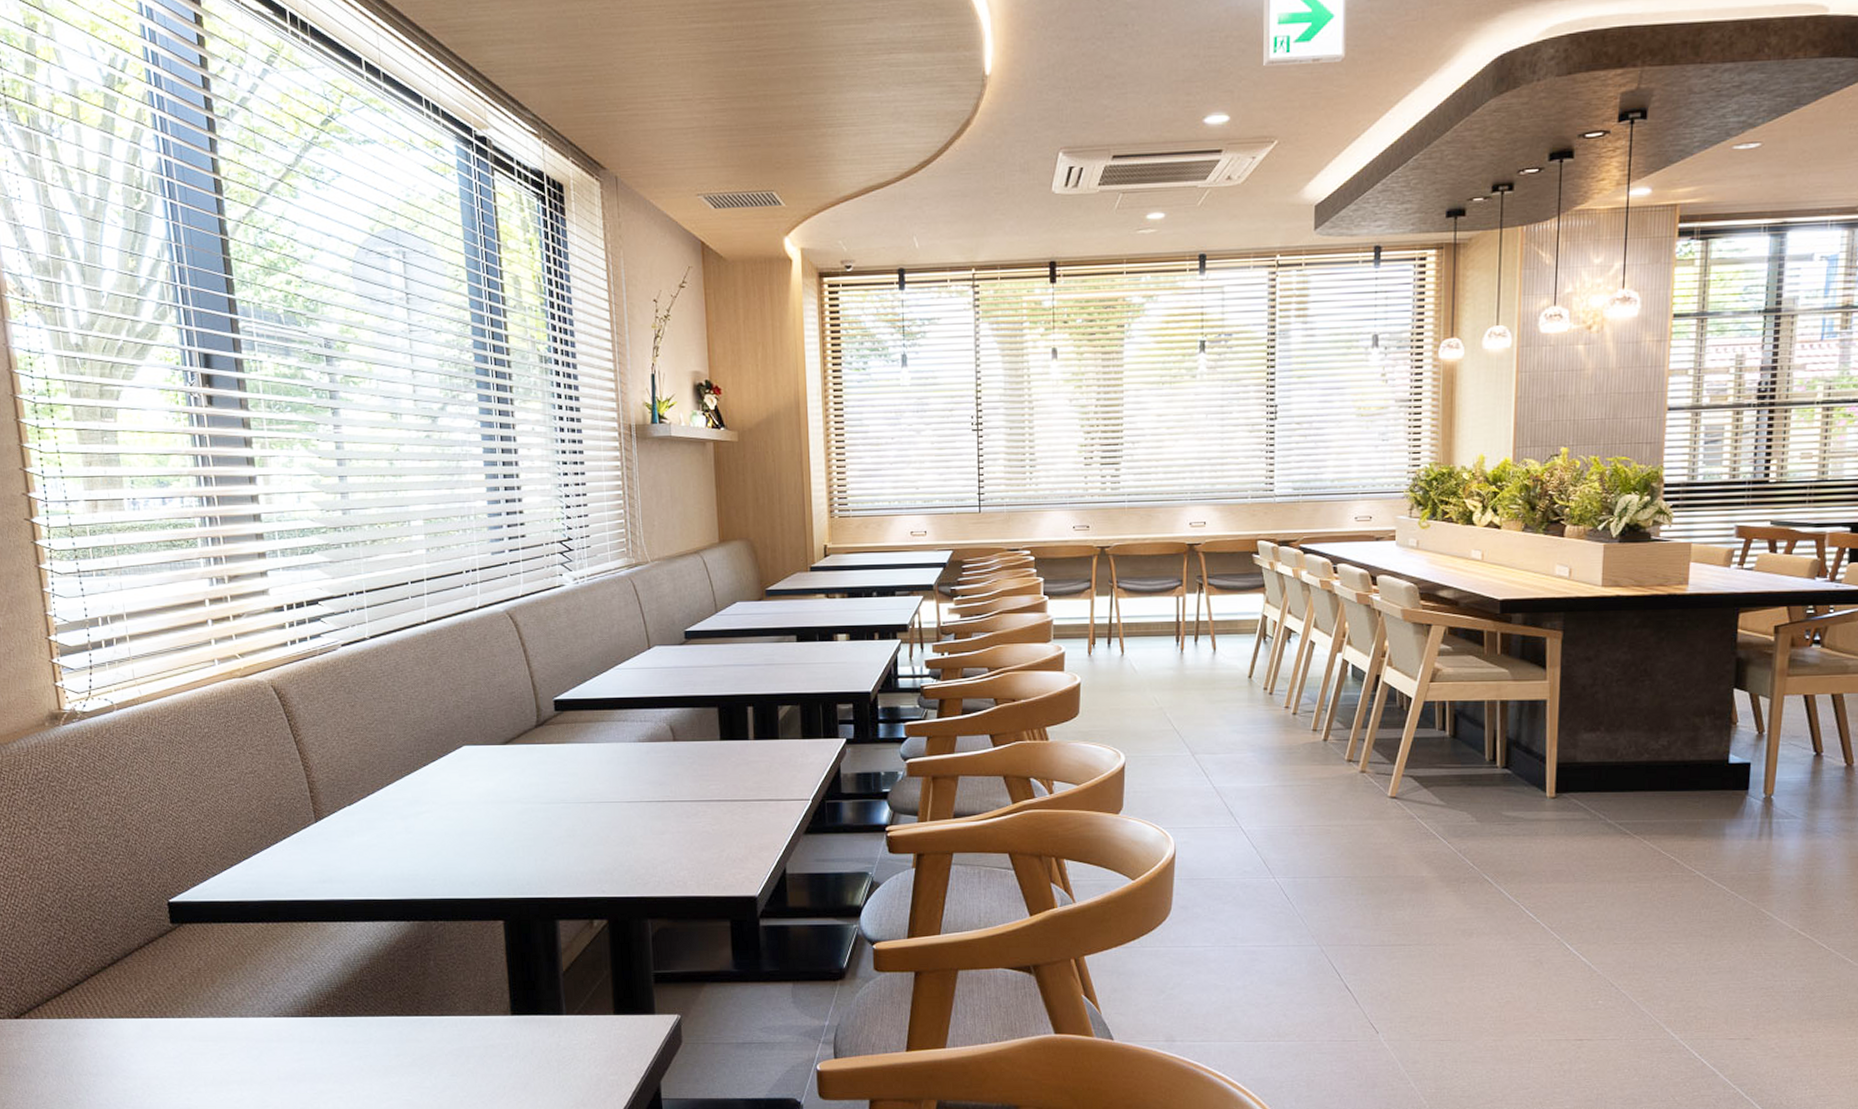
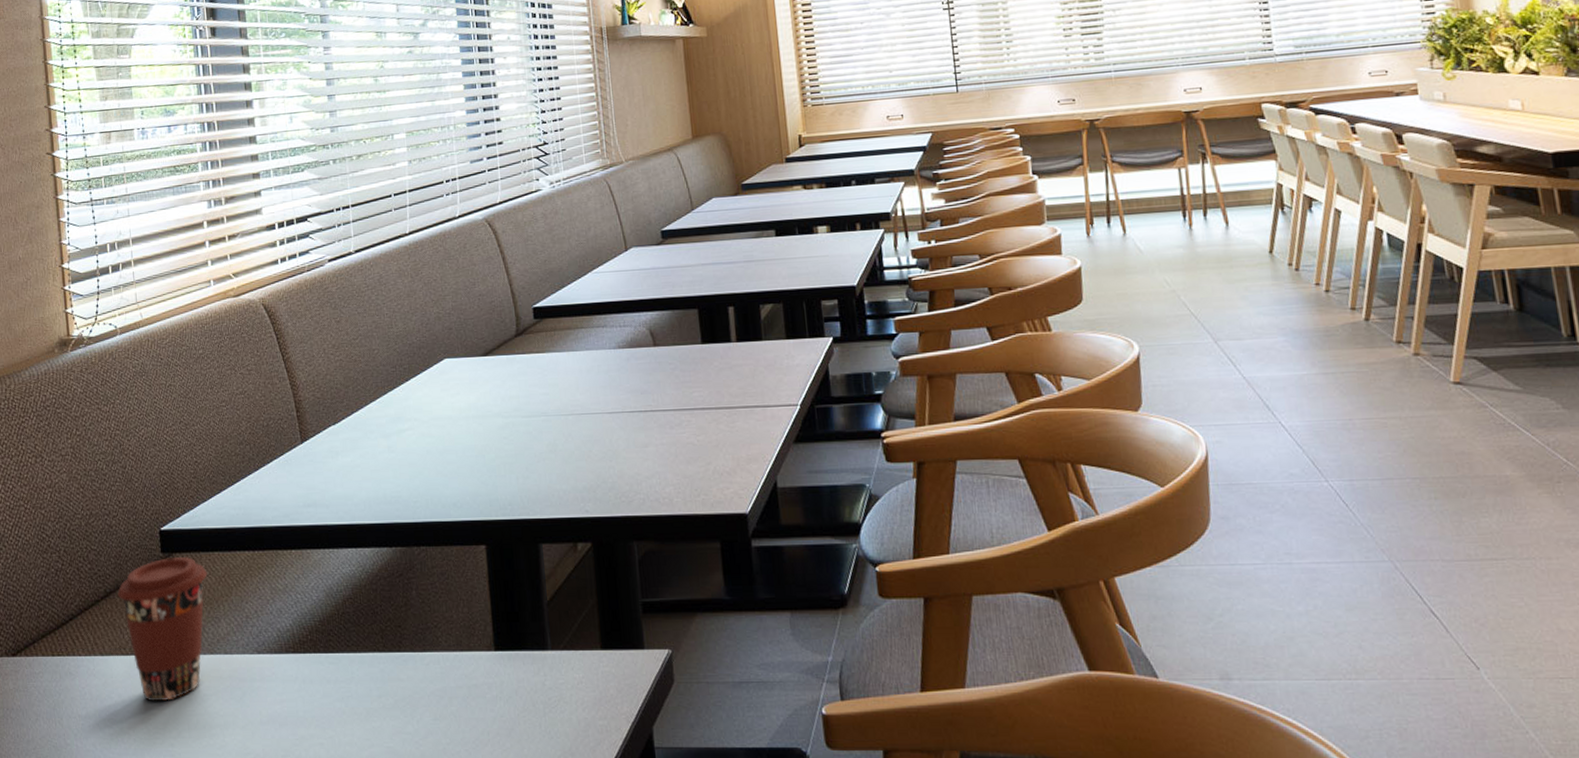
coffee cup: none [125,926,220,1060] -> present [117,556,208,702]

